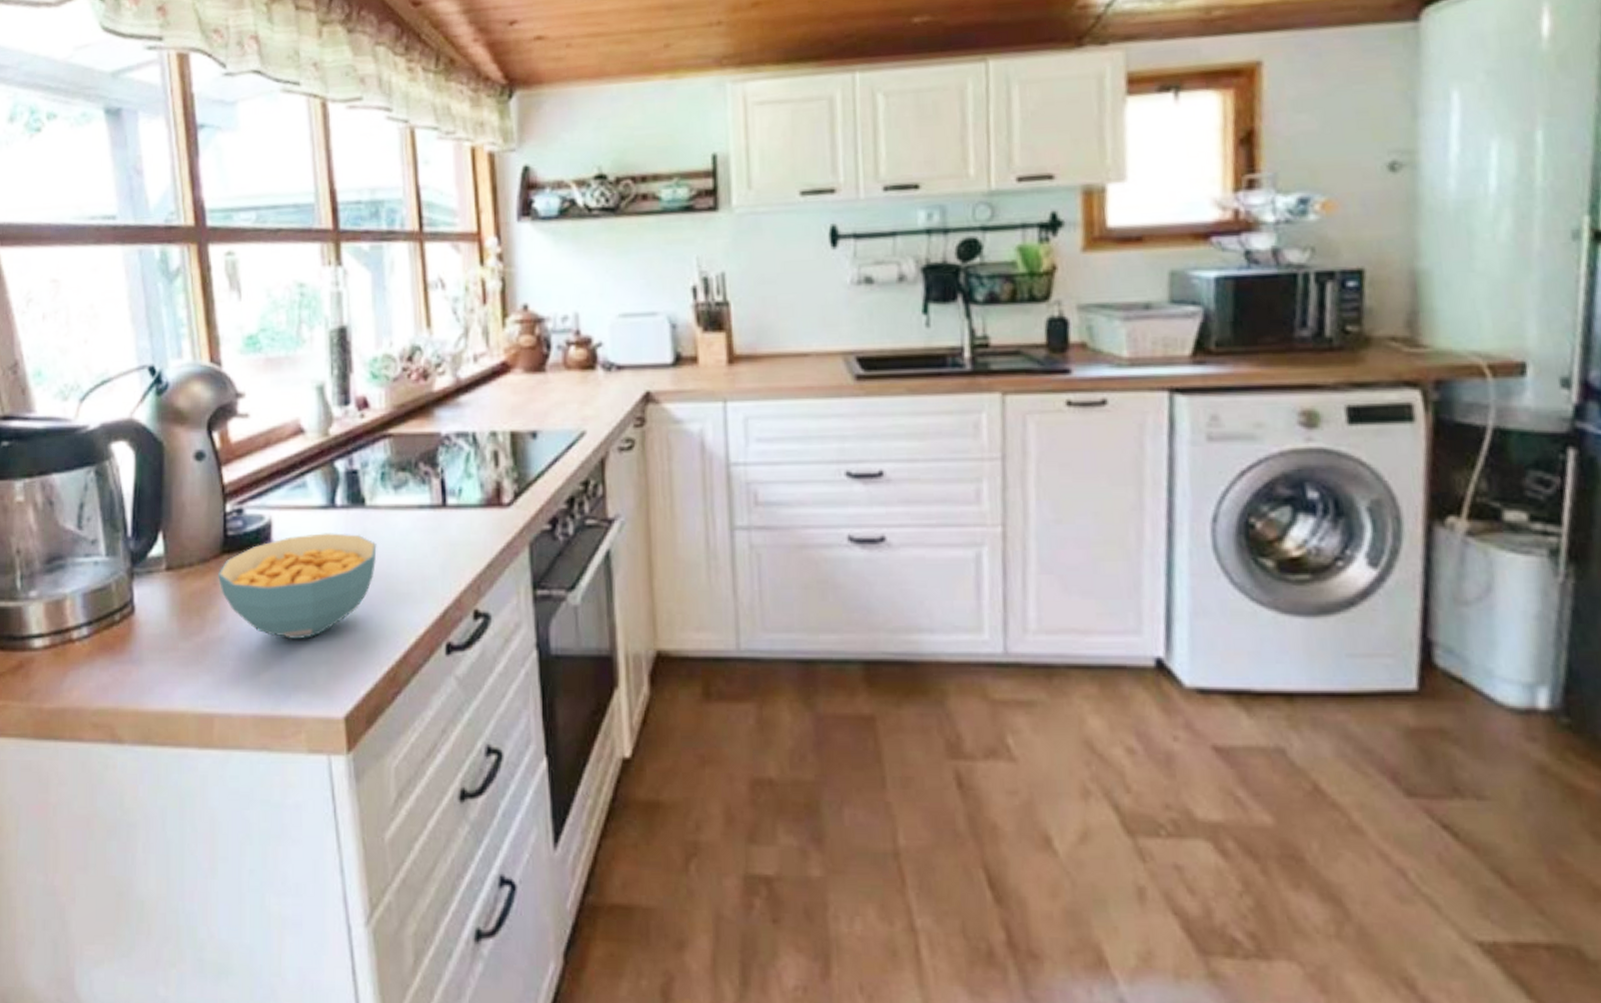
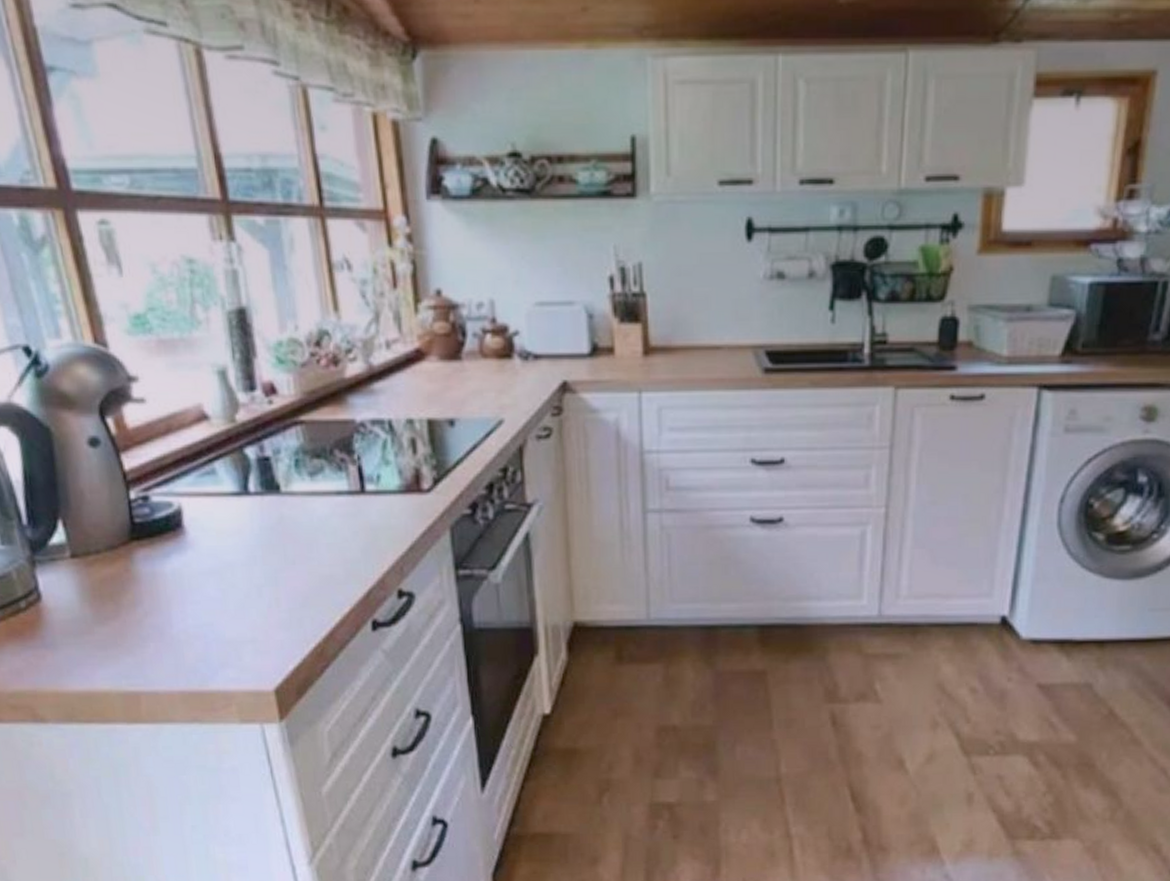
cereal bowl: present [218,533,377,640] -> none [129,519,296,621]

